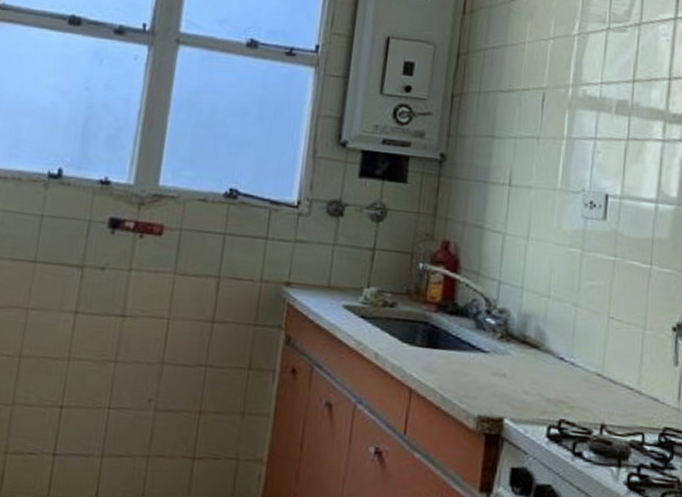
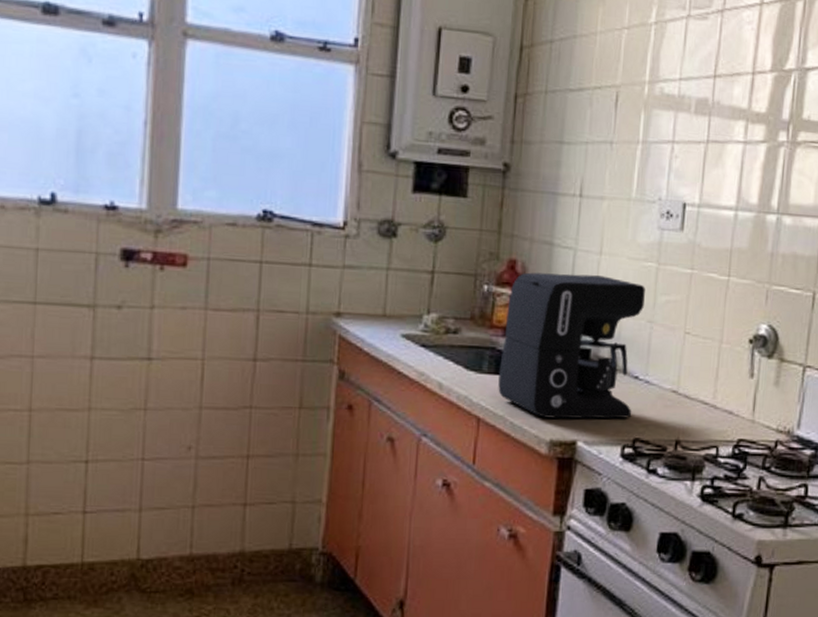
coffee maker: none [430,253,570,399] -> present [498,272,645,419]

